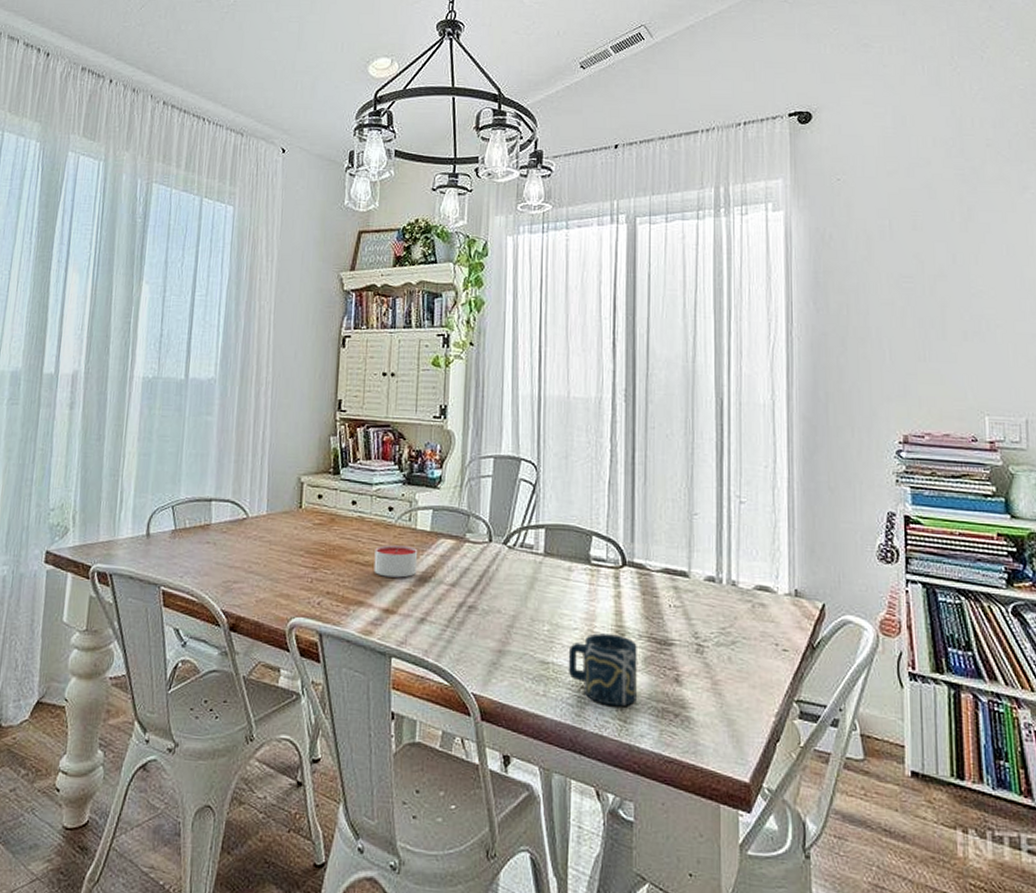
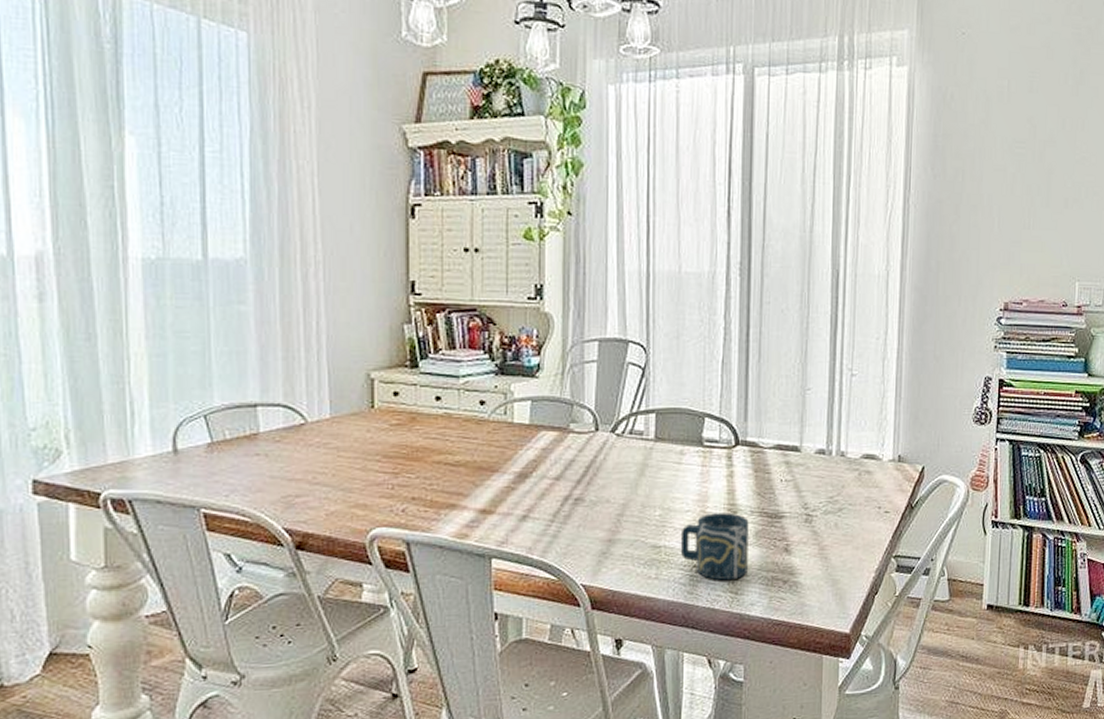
candle: present [373,545,418,578] -> none [466,441,516,476]

